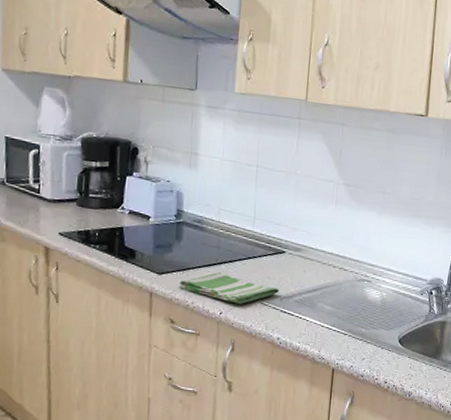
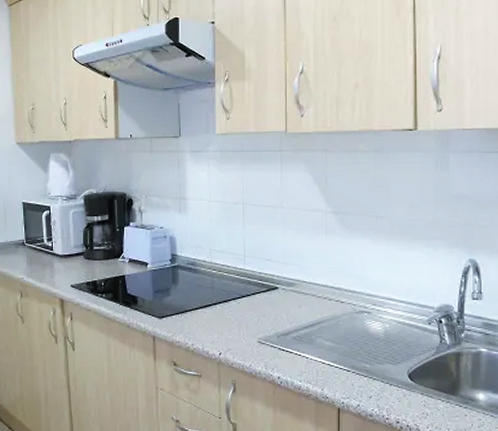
dish towel: present [178,272,279,304] -> none [178,312,276,344]

